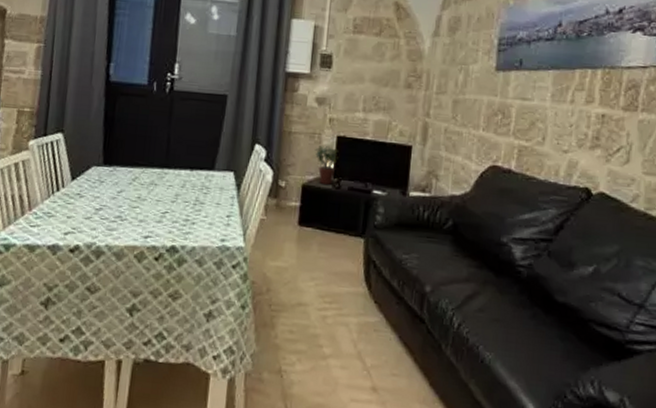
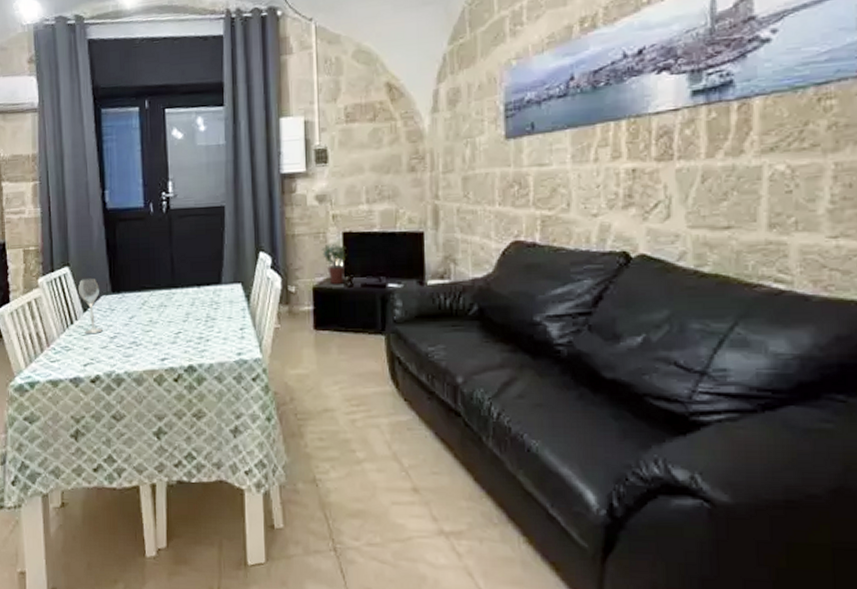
wineglass: none [69,146,91,204] -> present [79,277,103,335]

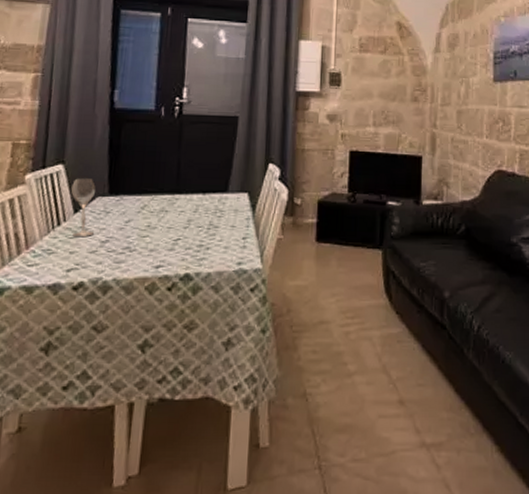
potted plant: present [321,244,347,285] -> none [328,161,352,200]

